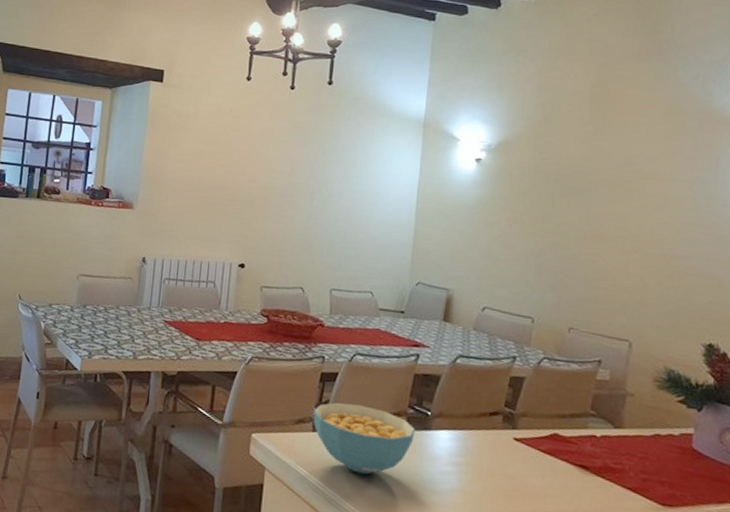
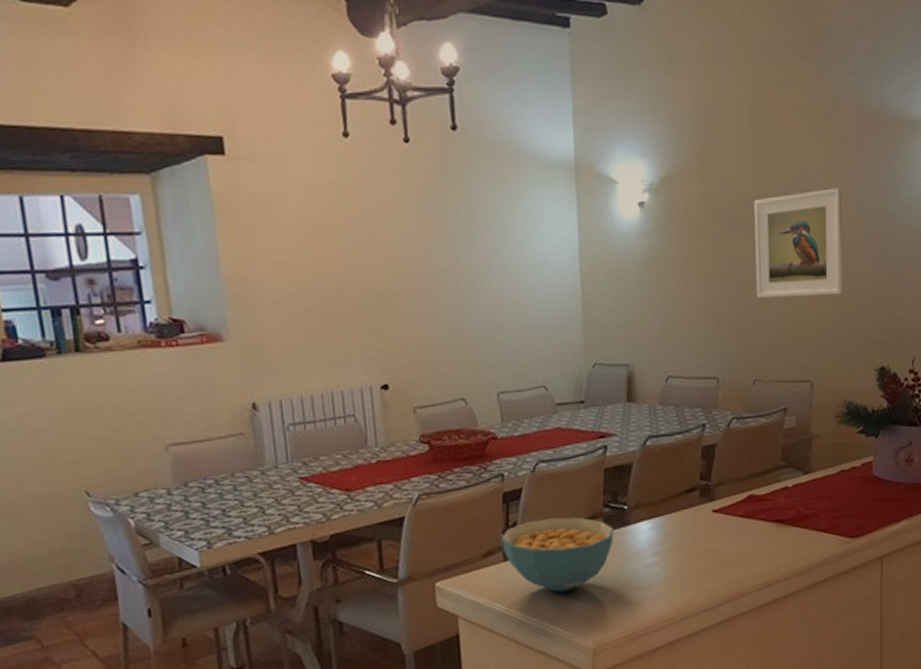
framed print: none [579,171,677,268] -> present [754,187,843,298]

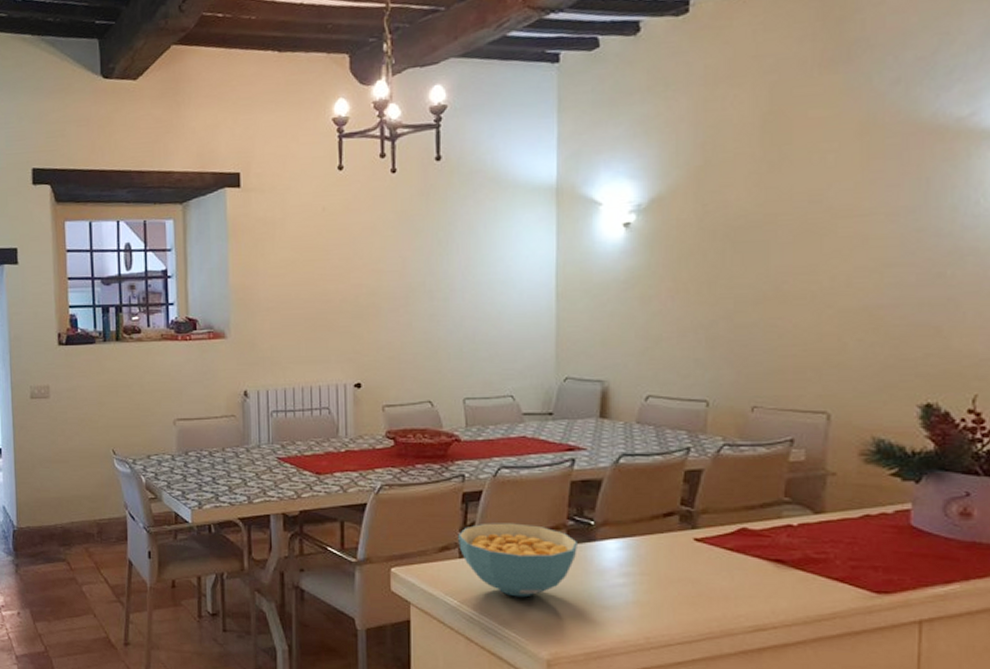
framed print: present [754,187,843,298] -> none [759,205,877,322]

